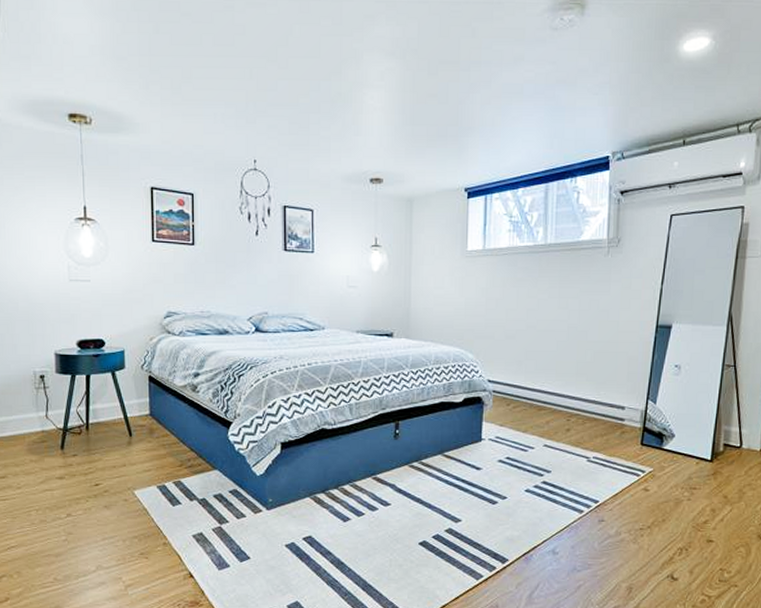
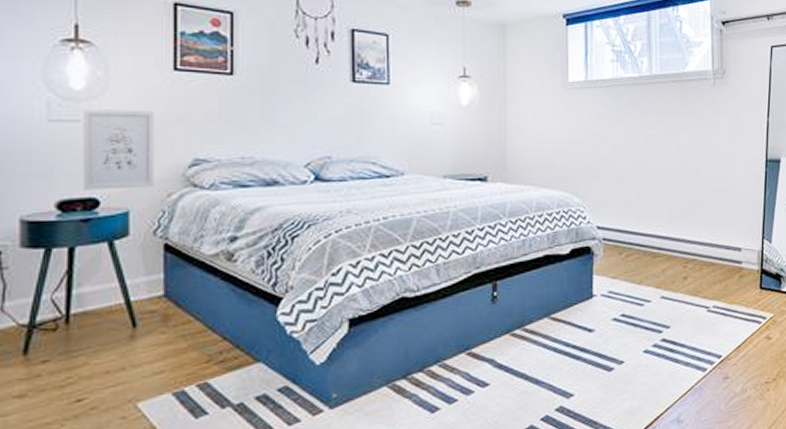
wall art: none [92,272,141,334] -> present [82,109,155,190]

